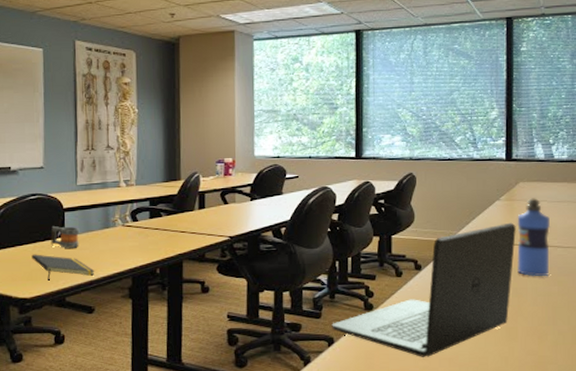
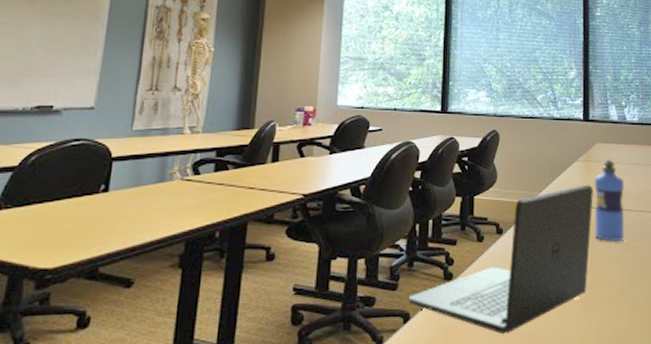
notepad: present [31,254,95,281] -> none [62,212,141,246]
mug: present [50,226,80,248] -> none [90,179,129,206]

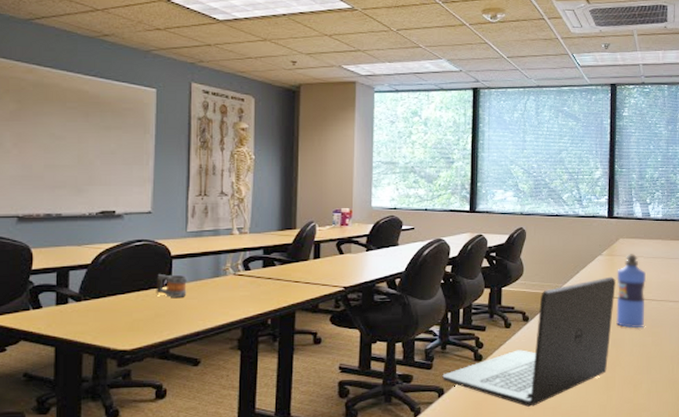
mug: none [90,179,129,206] -> present [156,274,188,297]

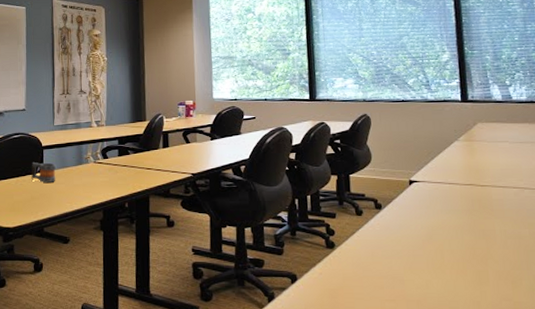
laptop: present [442,276,616,407] -> none [294,163,478,298]
water bottle: present [616,254,647,328] -> none [478,139,517,219]

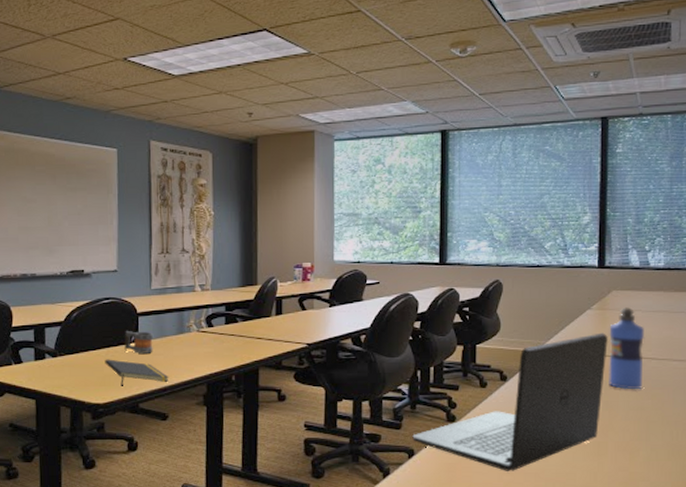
notepad: none [14,187,70,212] -> present [105,359,169,386]
laptop: none [294,163,478,298] -> present [412,332,608,471]
water bottle: none [478,139,517,219] -> present [609,307,645,390]

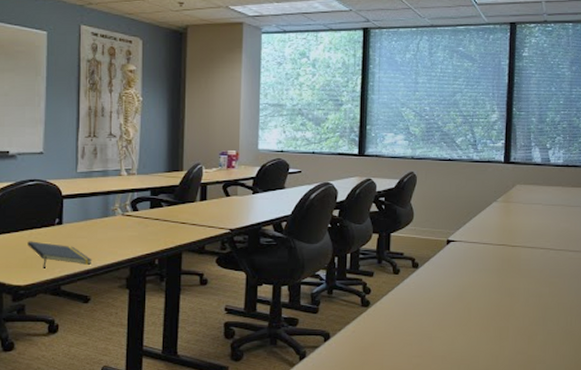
mug: present [124,331,154,354] -> none [48,213,78,236]
laptop: present [412,332,608,471] -> none [328,224,511,354]
water bottle: present [609,307,645,390] -> none [511,201,545,278]

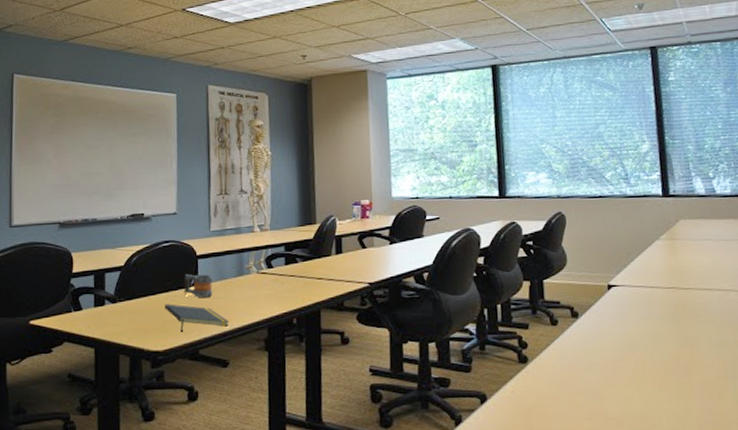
mug: none [48,213,78,236] -> present [184,274,214,297]

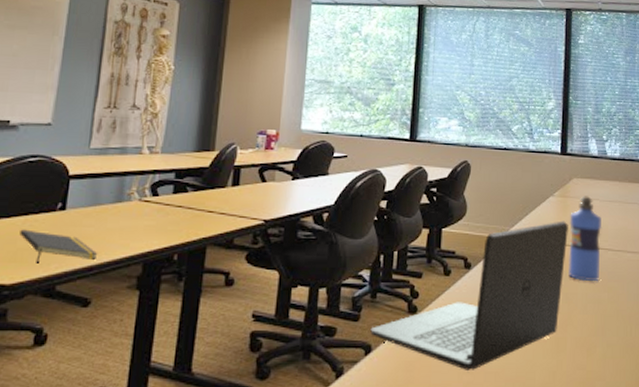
mug: present [184,274,214,297] -> none [47,196,86,224]
laptop: none [483,264,681,417] -> present [370,221,568,370]
water bottle: none [680,237,723,324] -> present [568,196,602,282]

